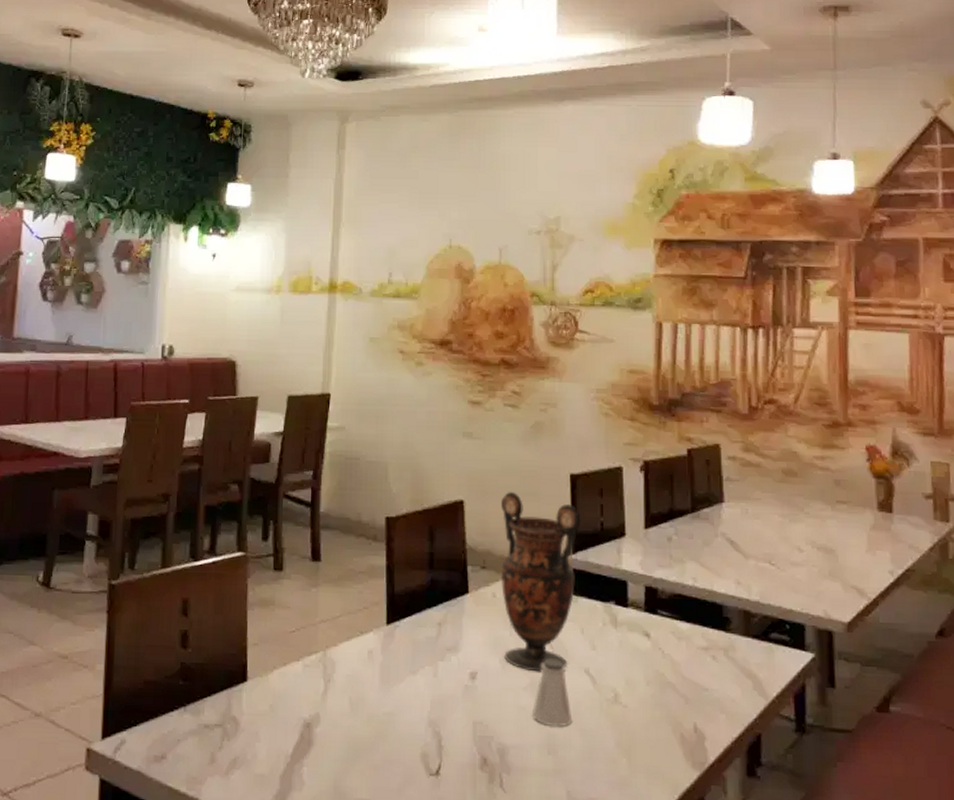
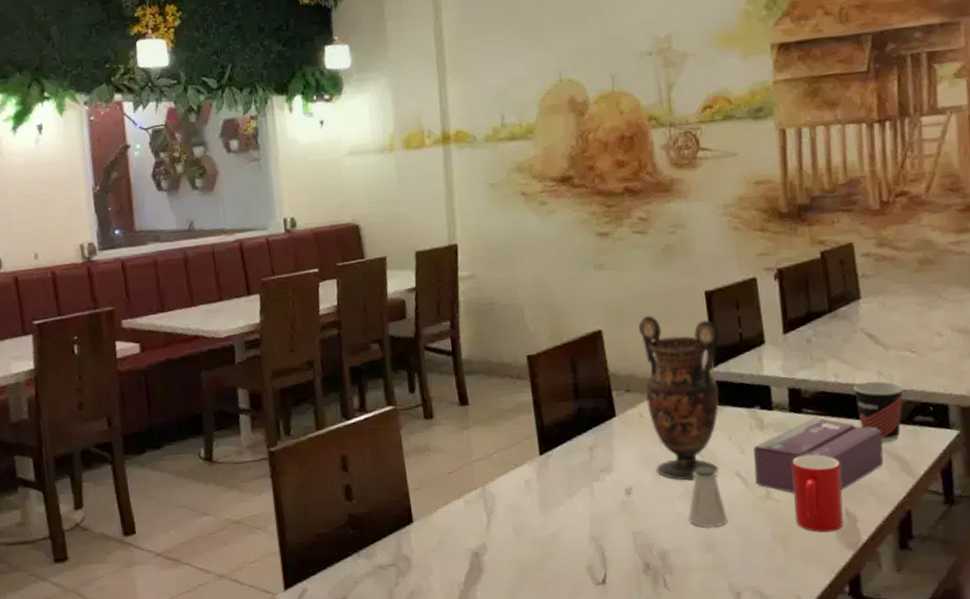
tissue box: none [604,620,737,703] -> present [753,417,884,493]
cup: none [641,660,692,748] -> present [792,454,844,533]
cup: none [711,589,761,657] -> present [853,381,904,442]

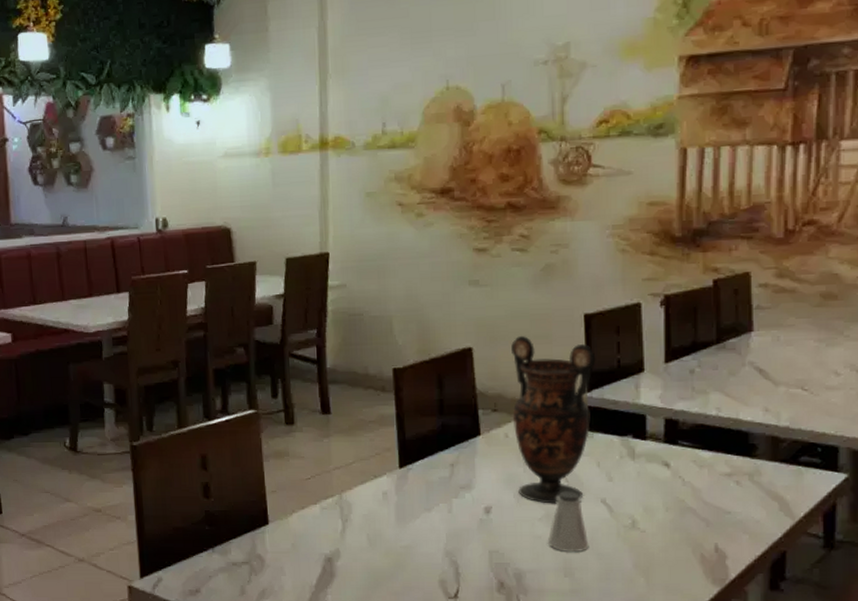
tissue box: present [753,417,884,493] -> none [621,450,763,526]
cup: present [792,454,844,533] -> none [660,488,714,567]
cup: present [853,381,904,442] -> none [736,417,791,480]

